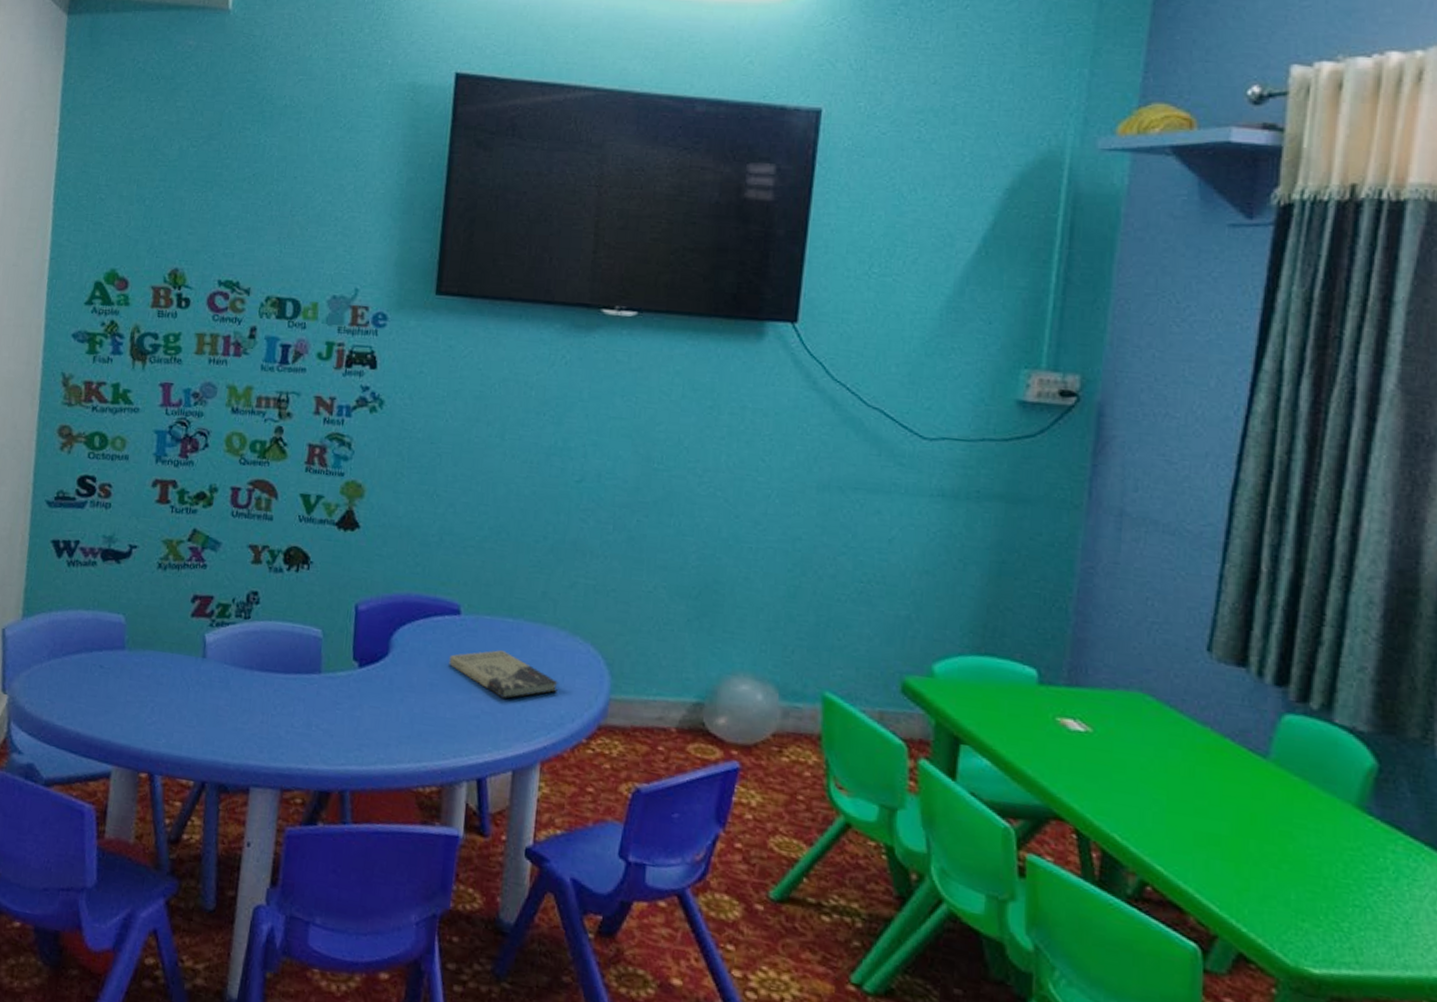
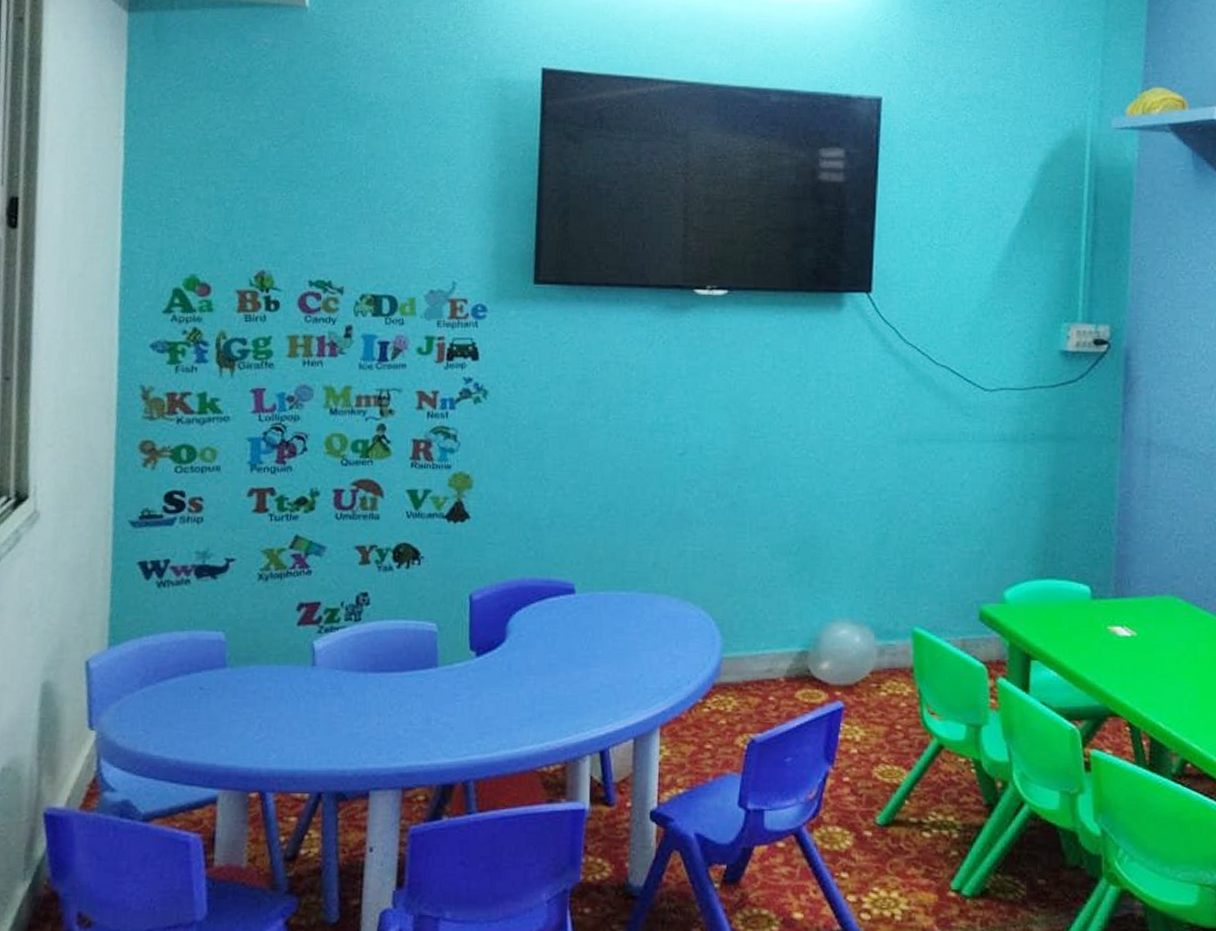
book: present [449,649,558,699] -> none [566,622,673,671]

